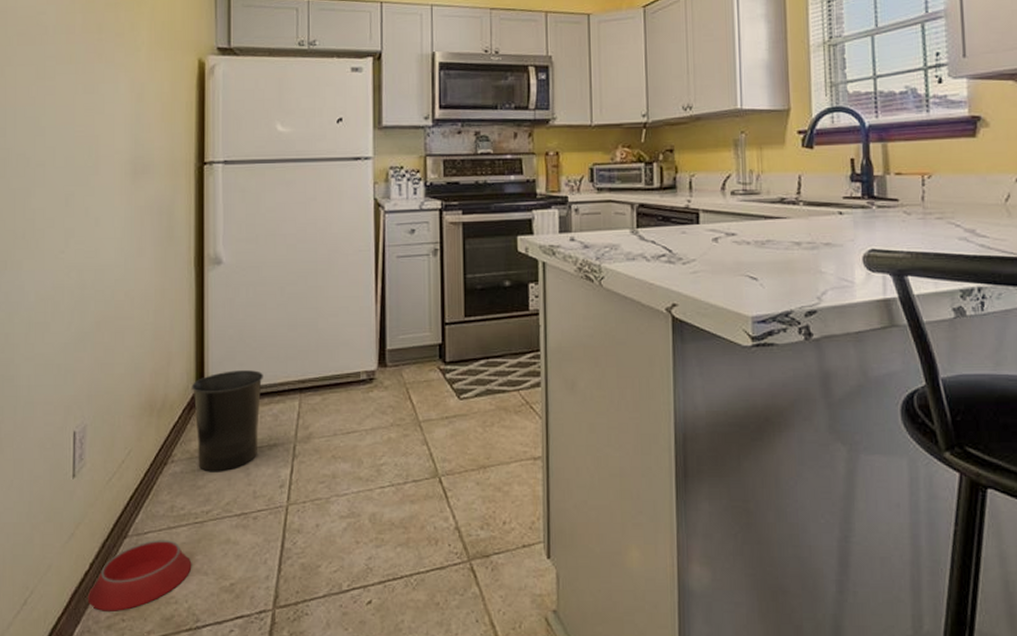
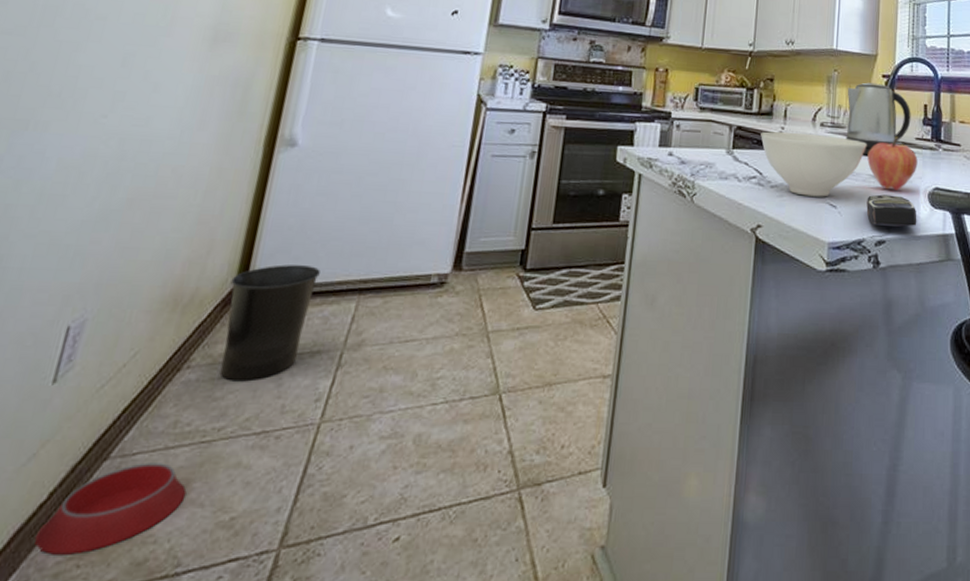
bowl: none [666,204,786,270] -> present [761,131,867,197]
kettle: none [758,141,836,221] -> present [846,82,911,155]
fruit: none [788,197,848,256] -> present [867,136,918,190]
mobile phone: none [791,261,852,296] -> present [866,194,917,228]

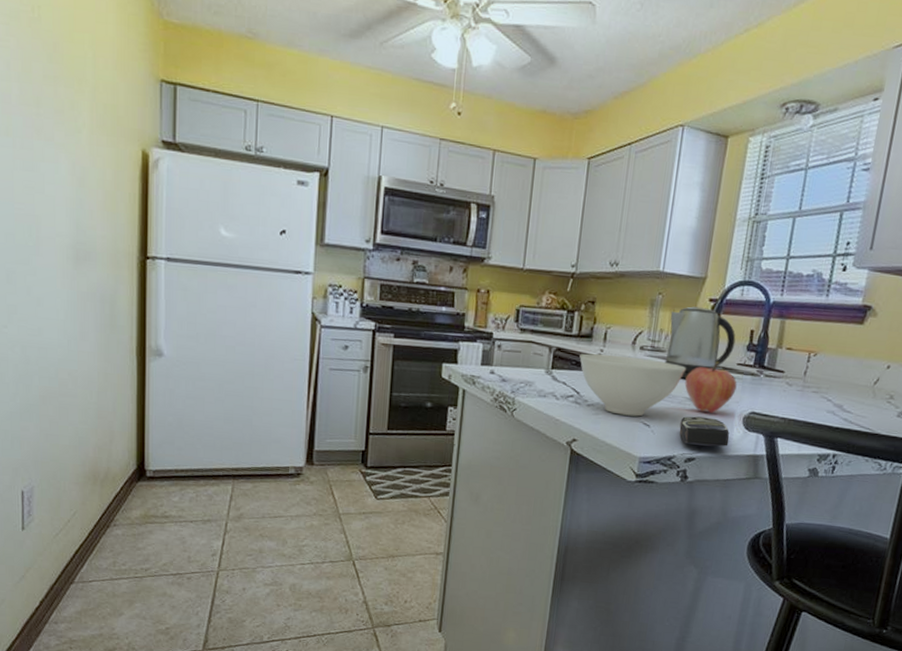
pet bowl: present [34,463,187,555] -> none [38,587,132,641]
waste bin: present [219,265,321,380] -> none [133,453,200,538]

